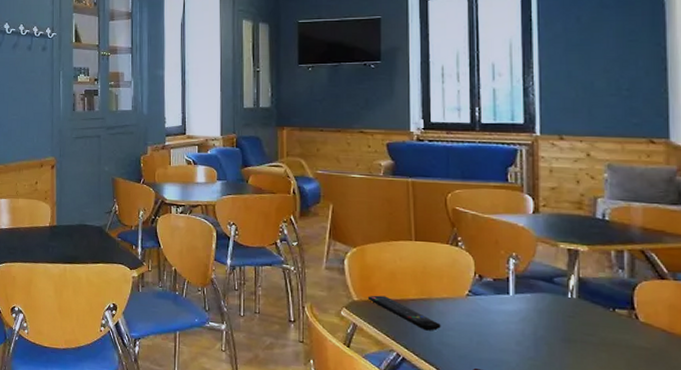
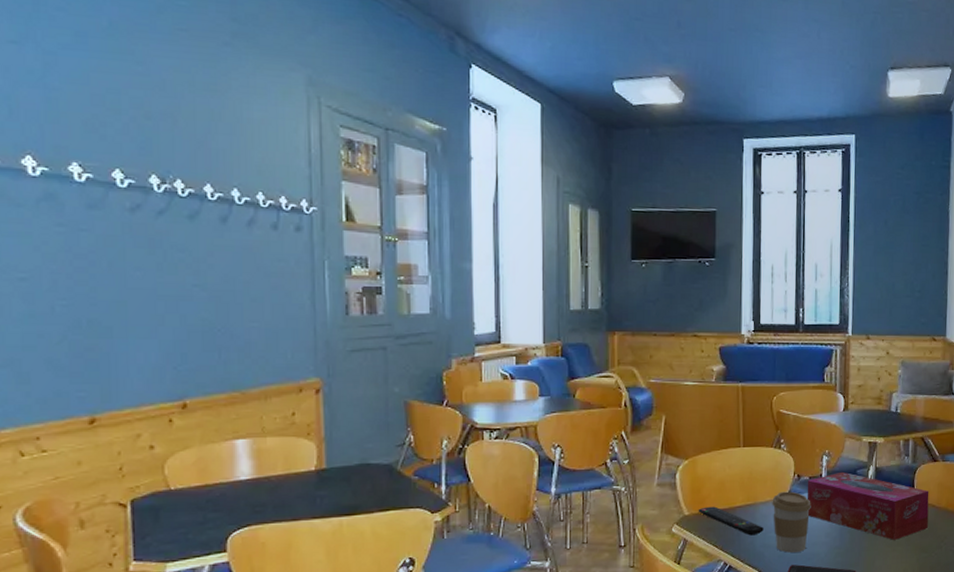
coffee cup: none [449,290,497,357] -> present [772,491,811,553]
tissue box: none [491,277,657,362] -> present [807,471,929,540]

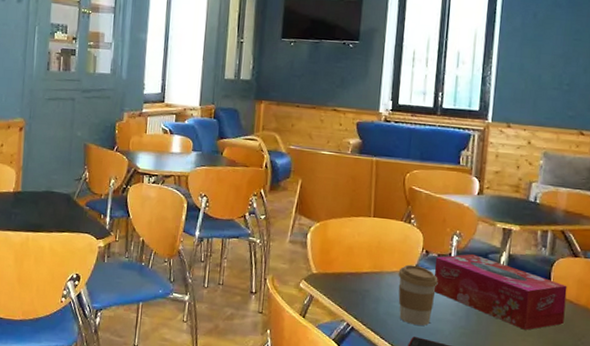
remote control: present [698,506,764,536] -> none [325,268,388,303]

